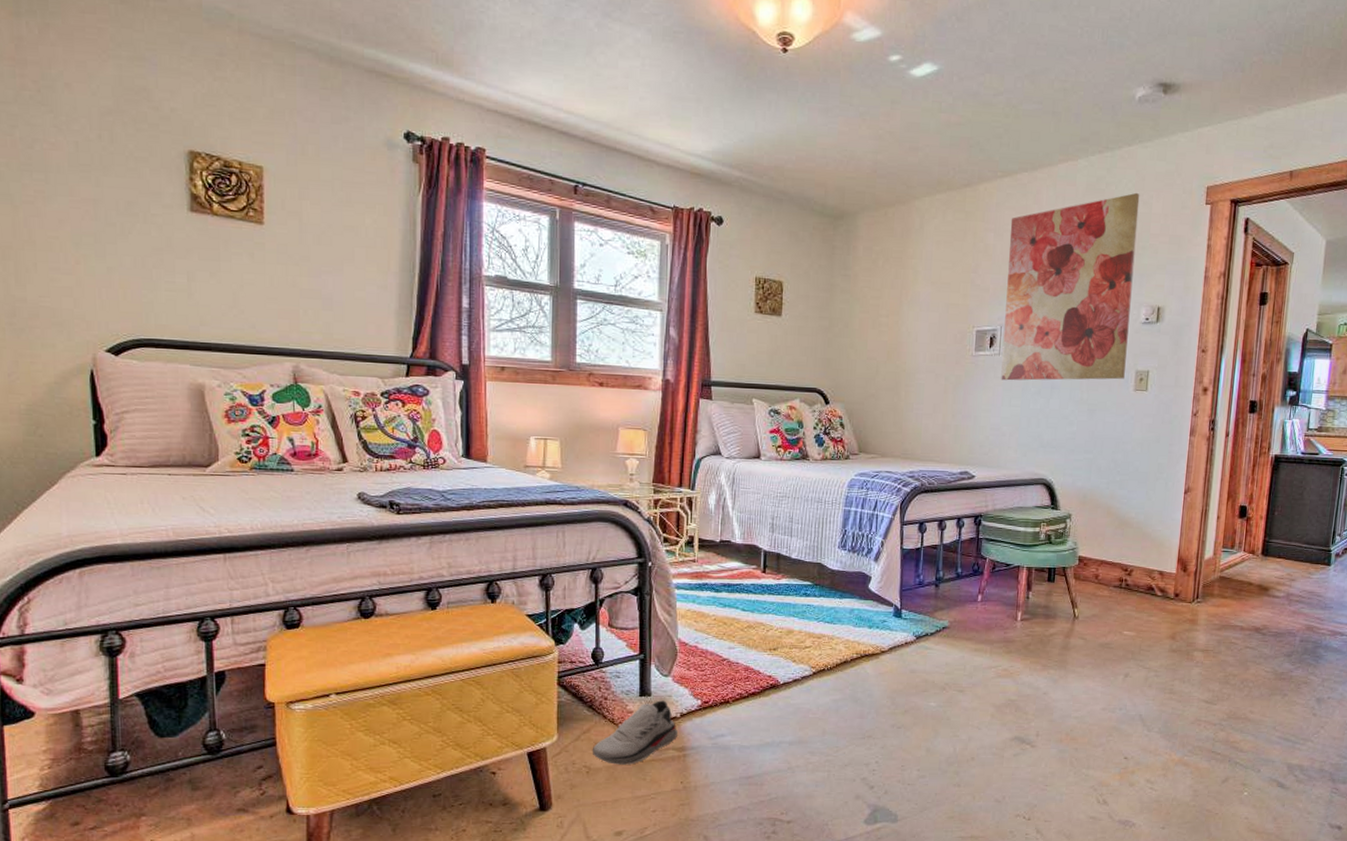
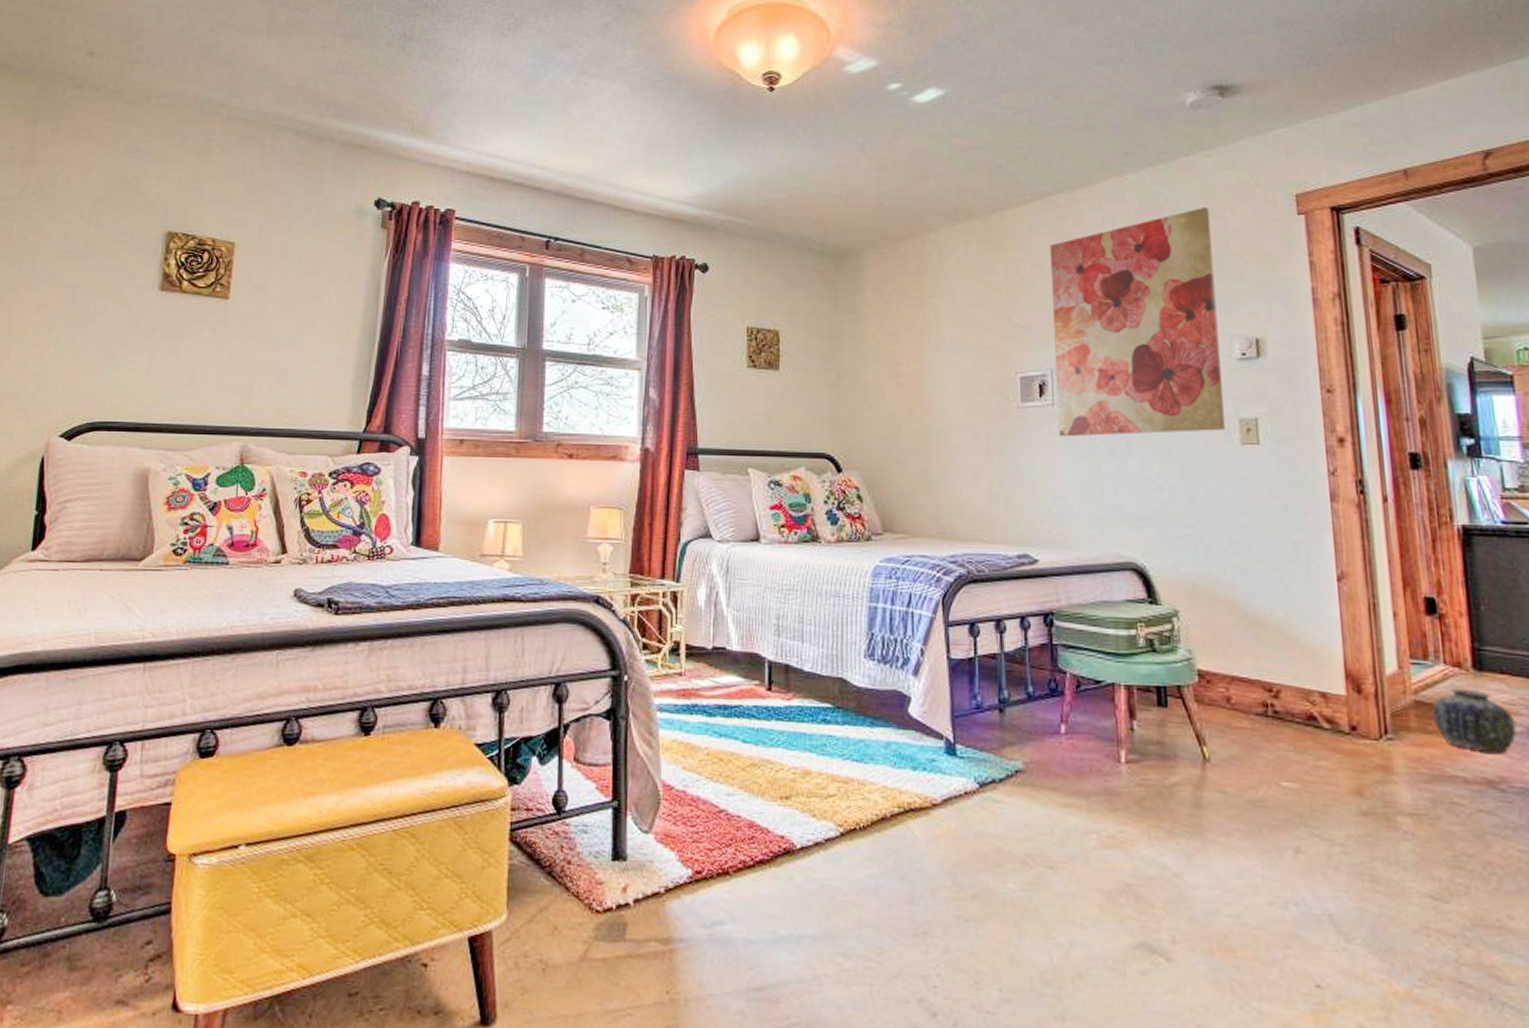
shoe: present [592,700,677,765] -> none [550,867,661,962]
vase: none [1229,568,1281,610] -> present [1431,688,1517,753]

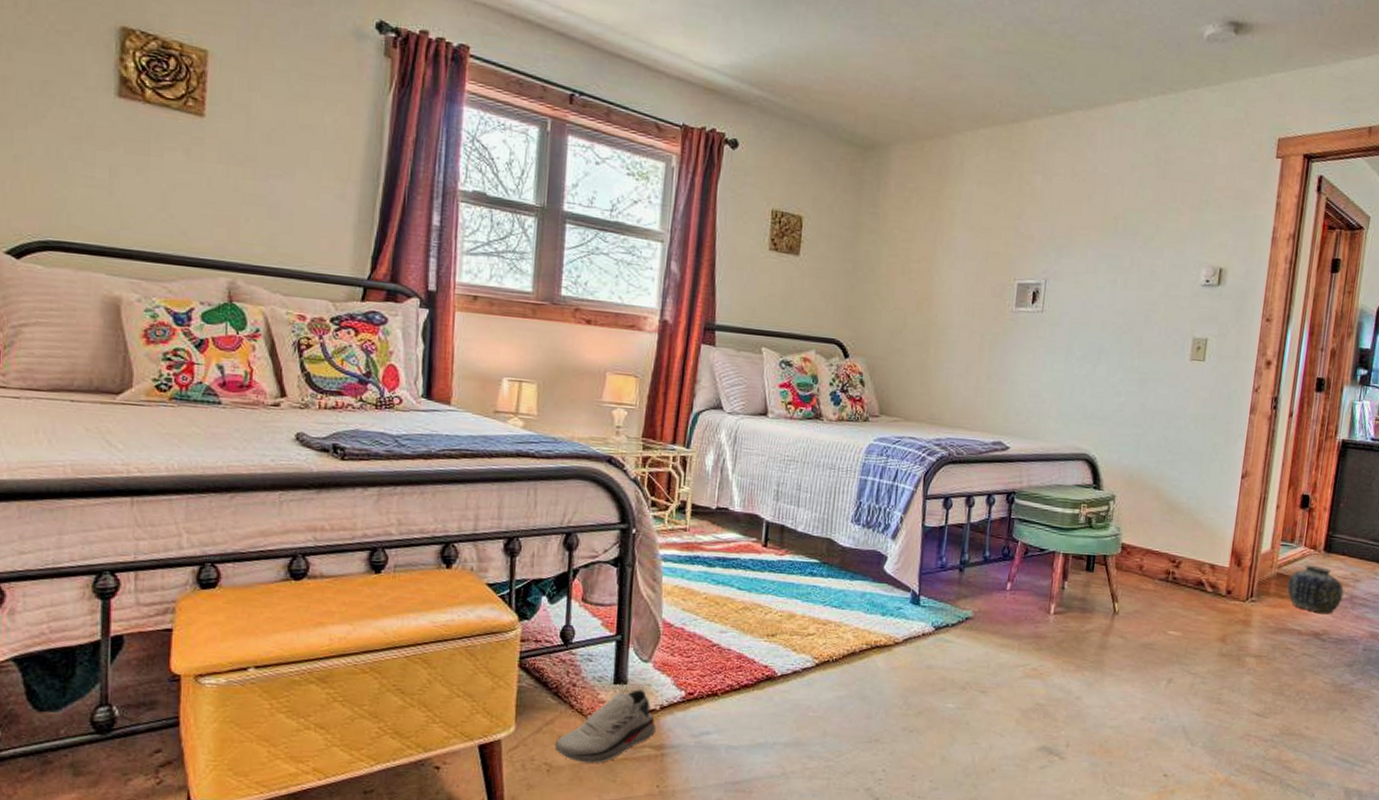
shoe: none [550,867,661,962] -> present [554,689,656,763]
wall art: present [1049,206,1225,437] -> none [1043,140,1205,347]

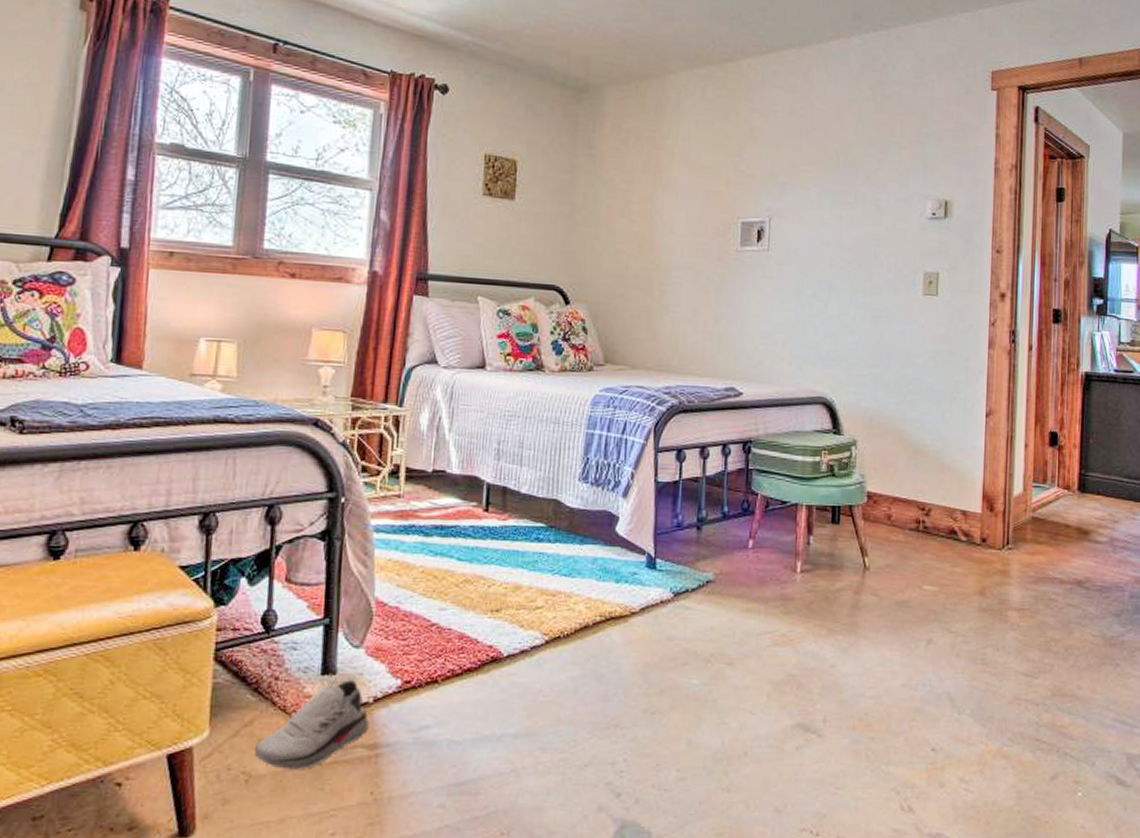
vase: present [1286,564,1344,613] -> none [1043,507,1103,559]

